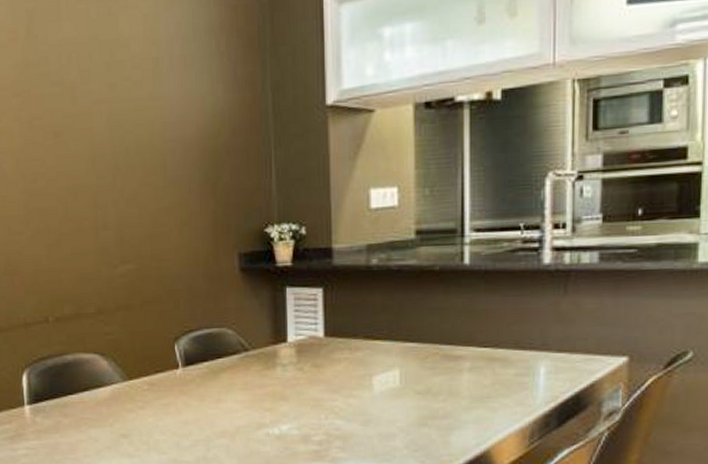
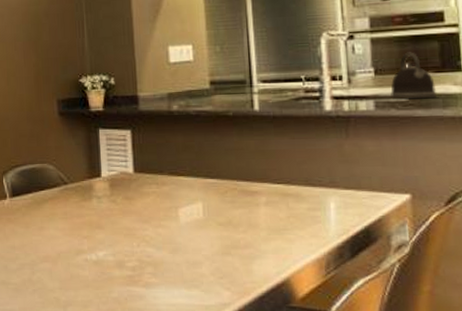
kettle: none [618,195,670,250] -> present [390,52,437,99]

